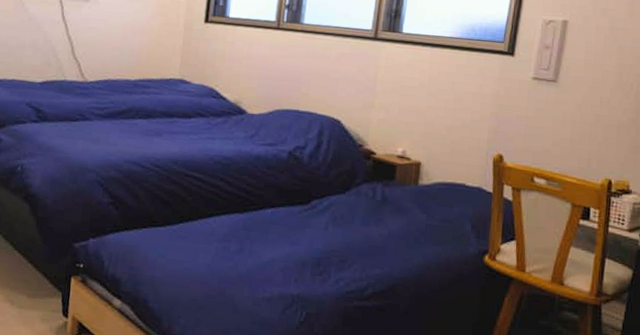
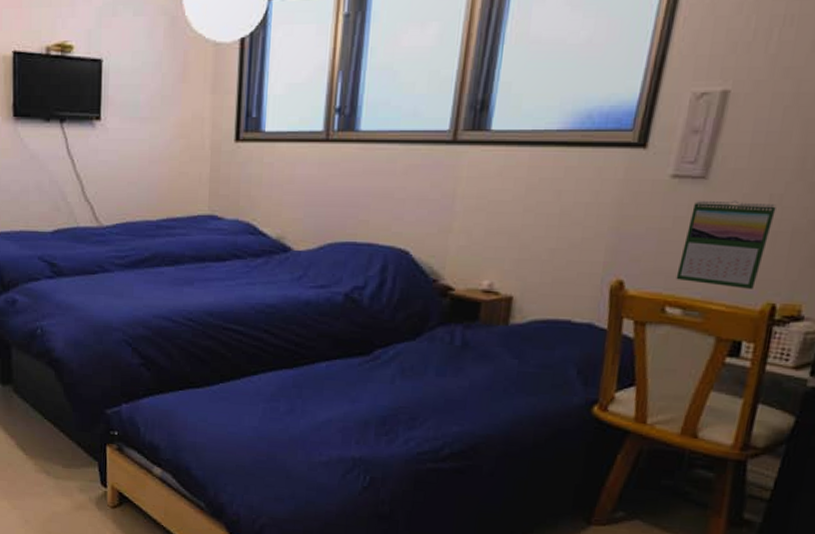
calendar: none [540,98,606,167] -> present [676,200,777,289]

